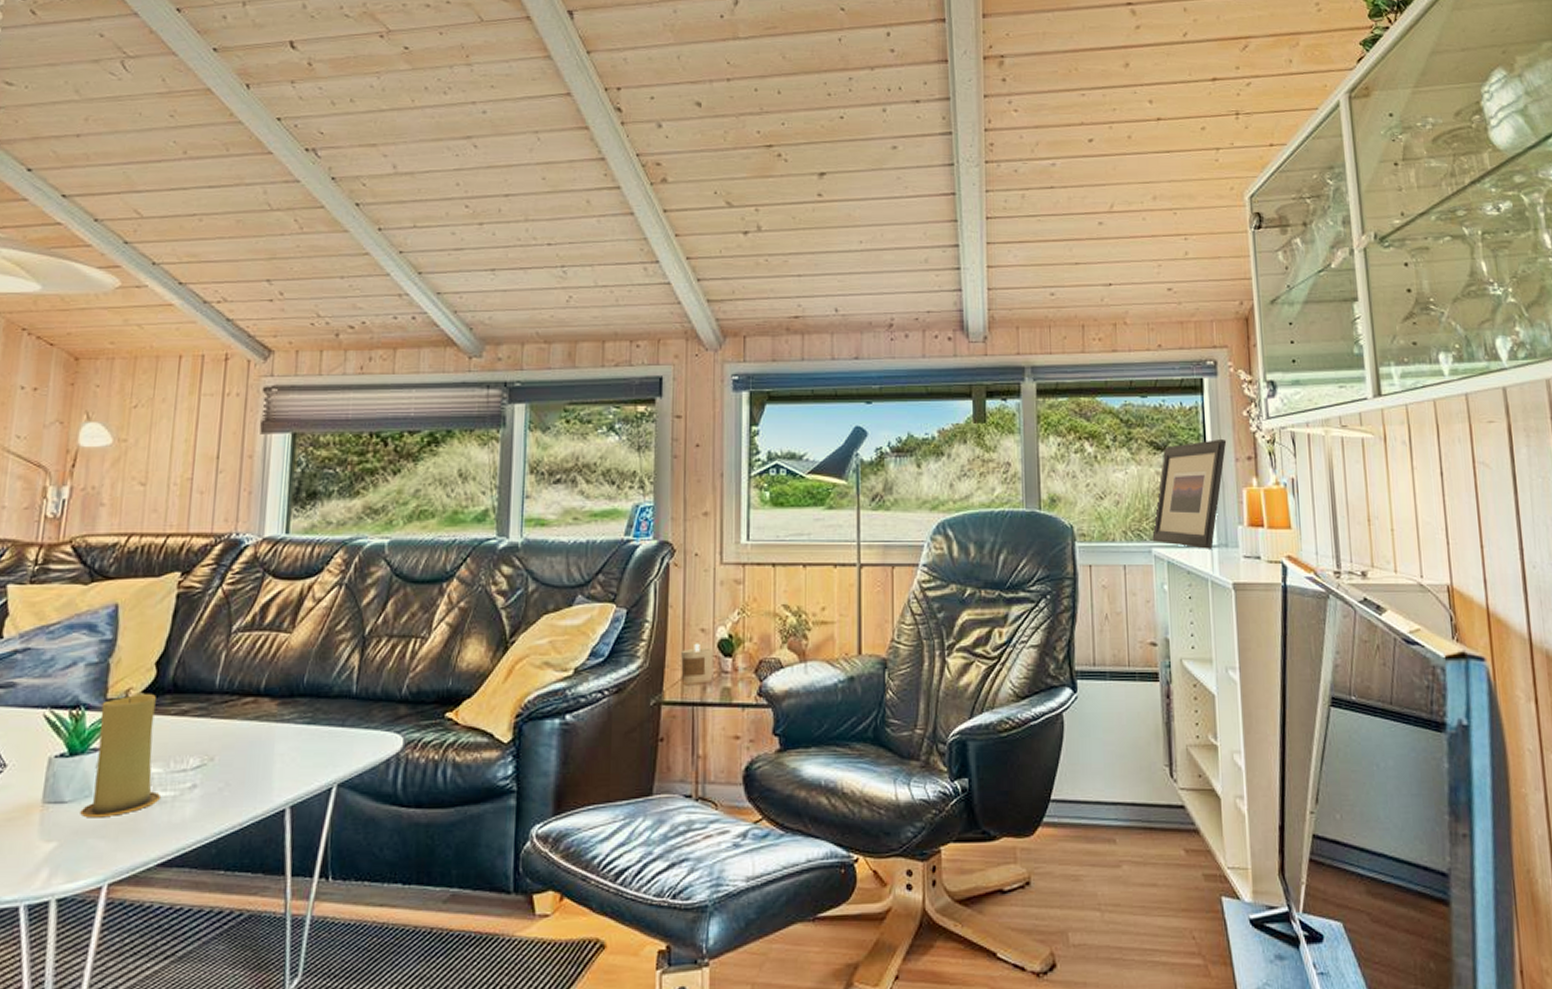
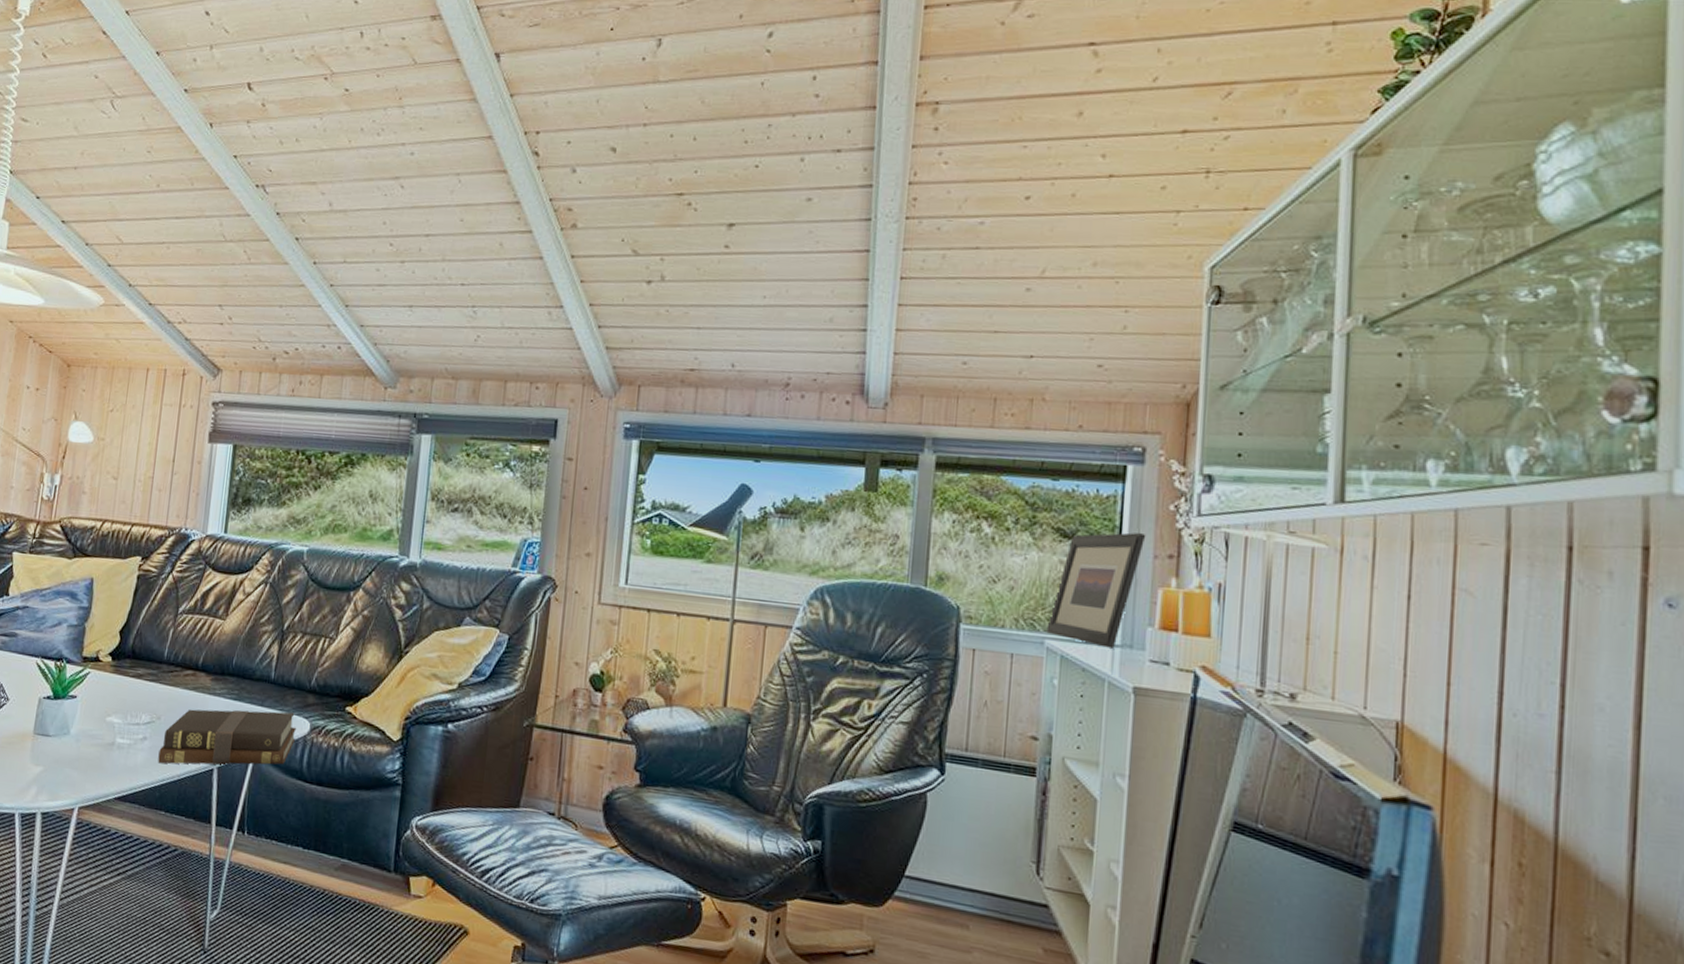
candle: present [80,693,160,818] -> none [60,655,119,753]
bible: none [212,728,387,814] -> present [158,709,296,765]
candle: present [681,643,714,686] -> none [554,675,586,715]

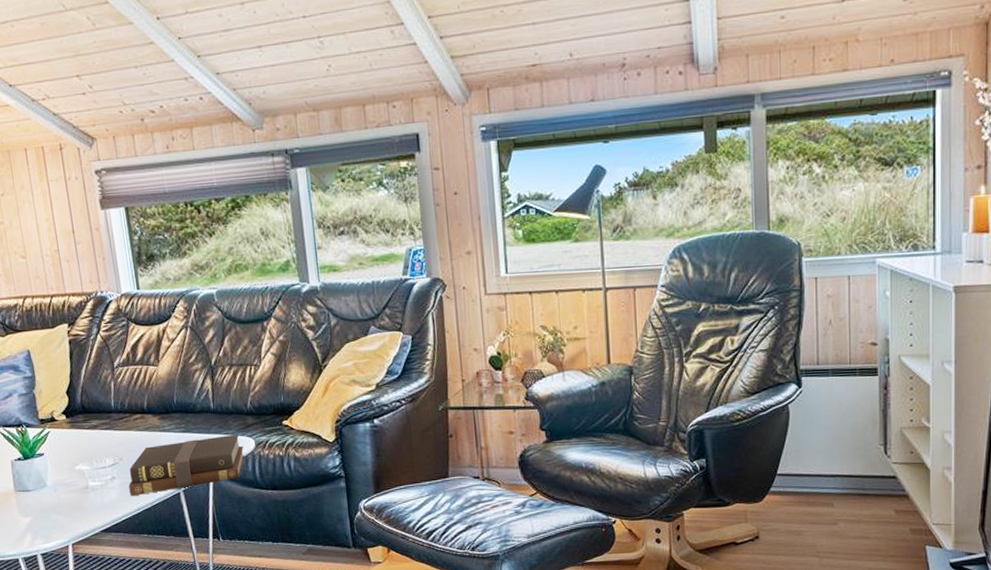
picture frame: present [1046,532,1146,649] -> none [876,150,957,257]

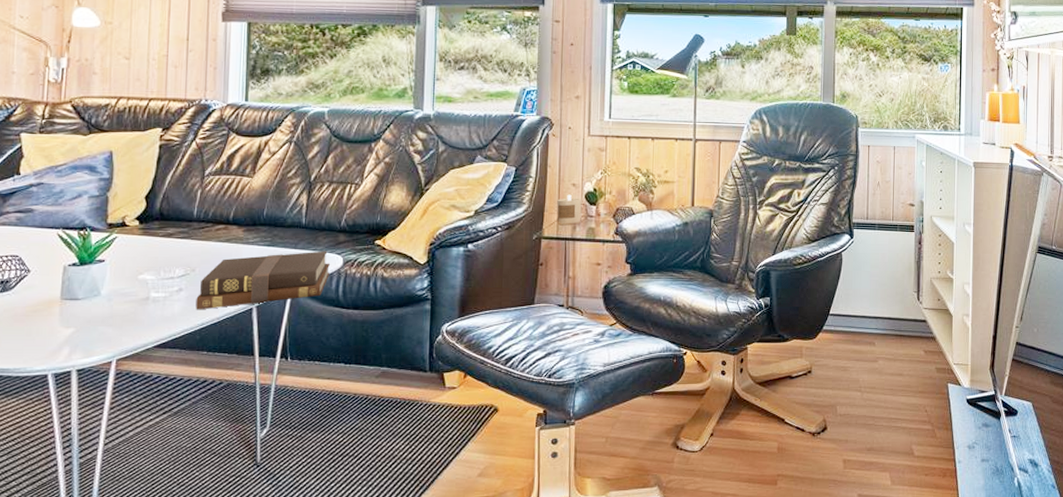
candle: none [460,360,488,394] -> present [557,194,582,226]

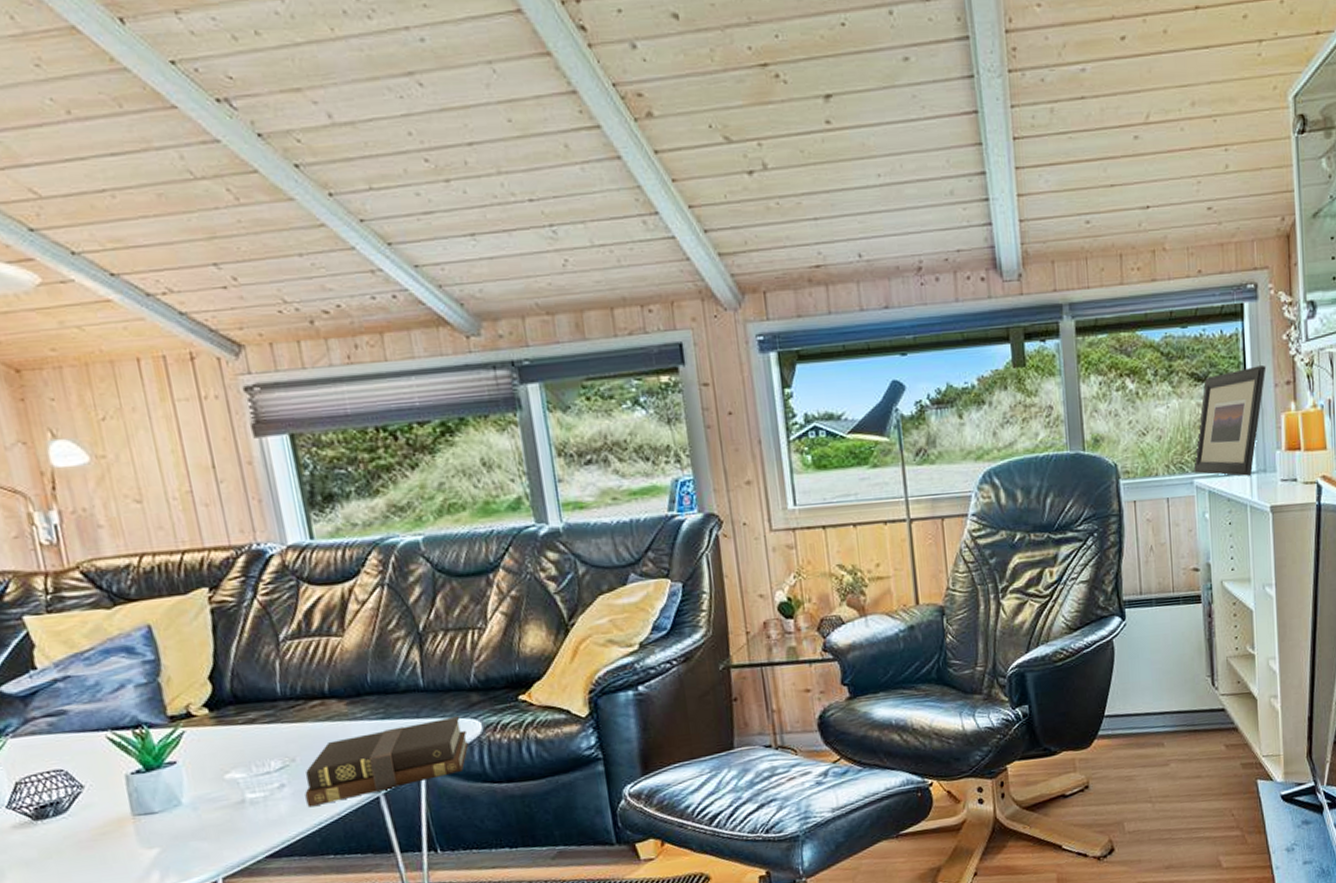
candle: present [557,194,582,226] -> none [743,608,778,649]
picture frame: none [916,55,977,137] -> present [1193,366,1266,476]

